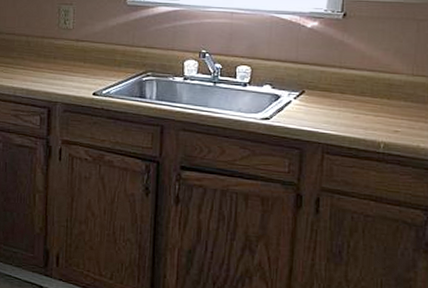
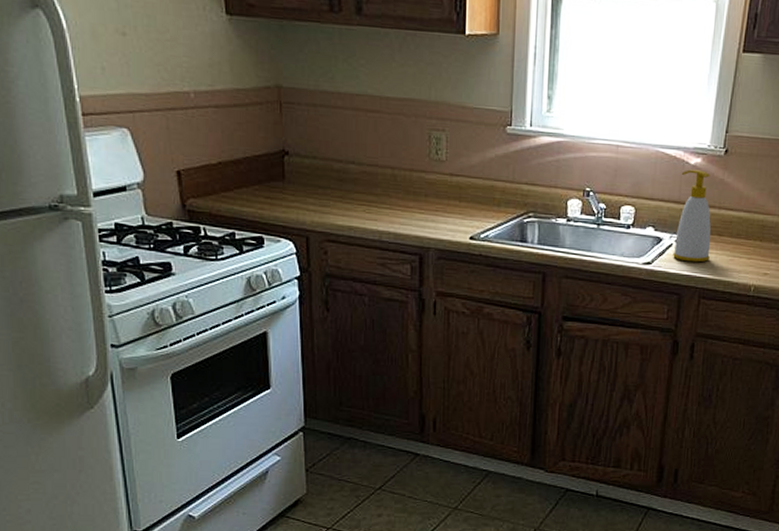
soap bottle: none [292,32,333,119] -> present [673,169,711,263]

